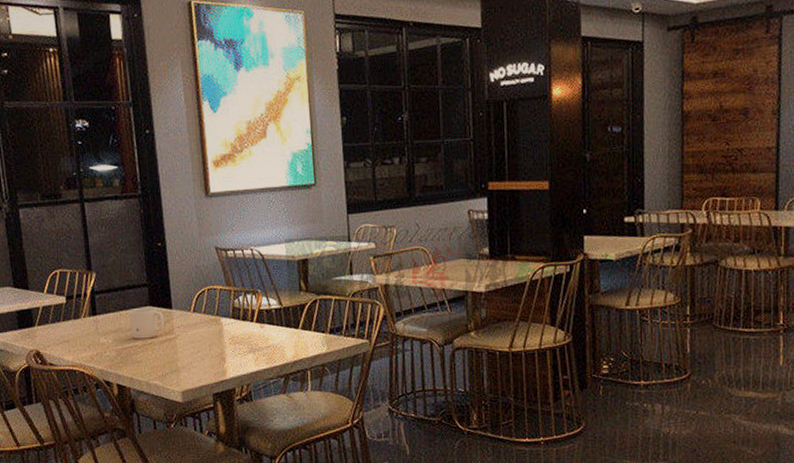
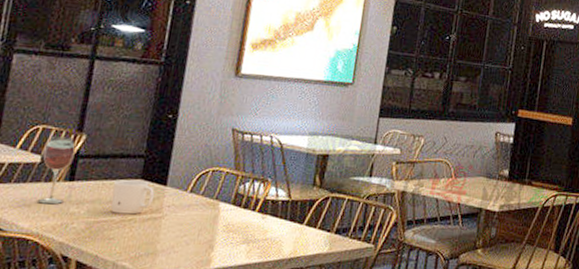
wineglass: none [65,277,93,339] -> present [36,136,76,205]

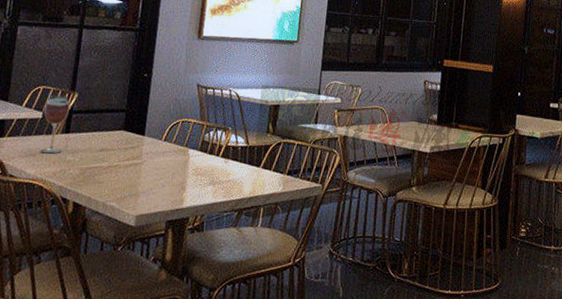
mug: present [110,179,155,215] -> none [99,130,136,161]

